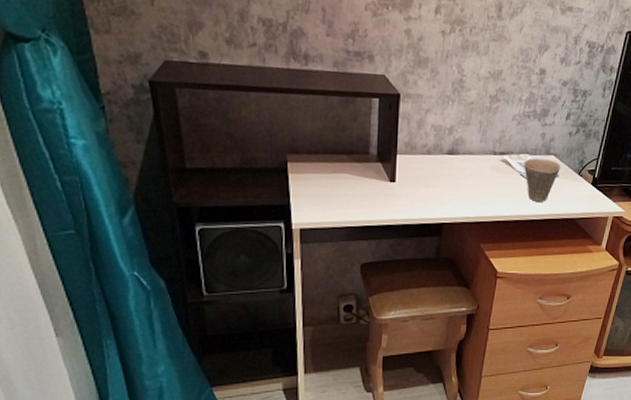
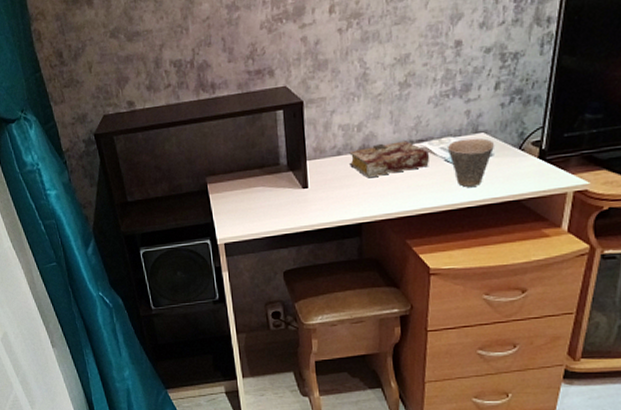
book: none [438,149,509,180] -> present [349,140,430,177]

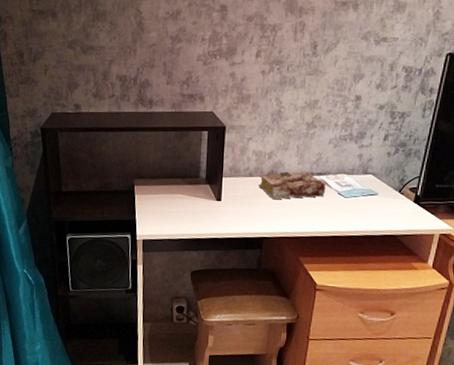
cup: present [447,138,495,187] -> none [340,177,380,219]

